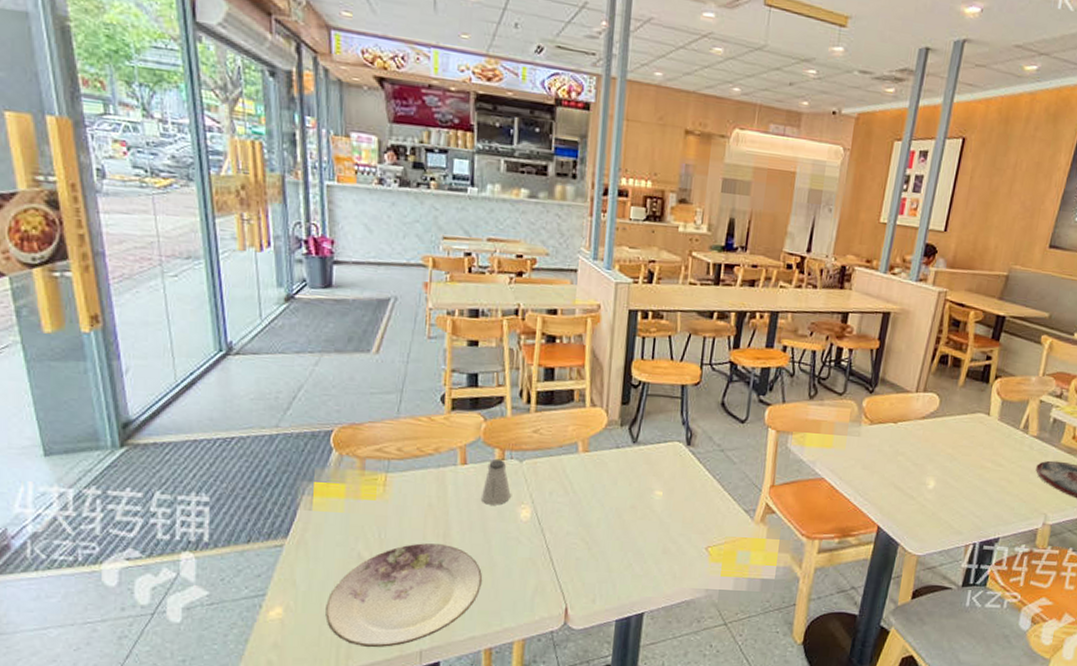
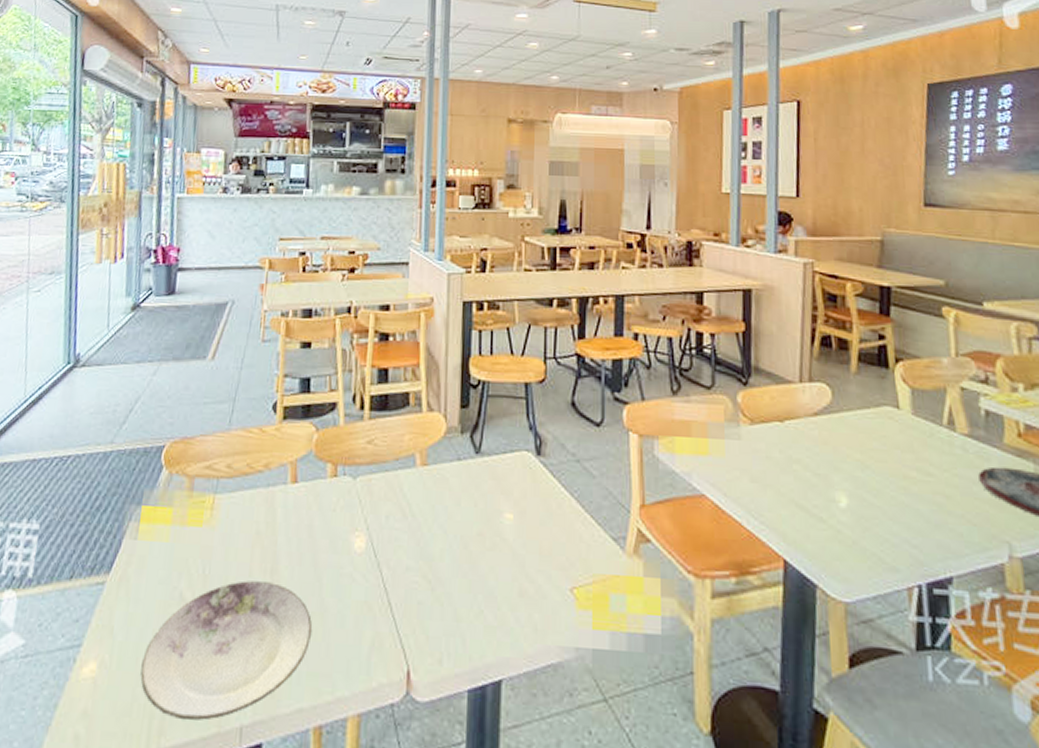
saltshaker: present [482,458,511,505] -> none [312,475,344,533]

